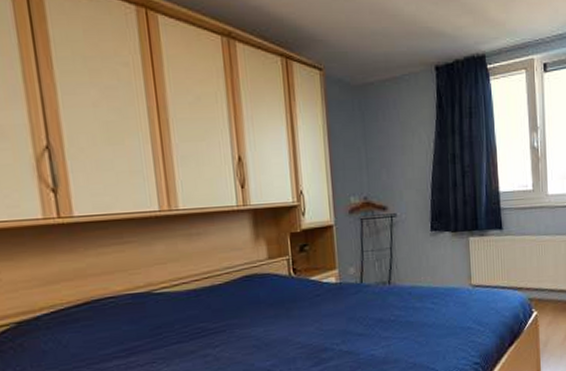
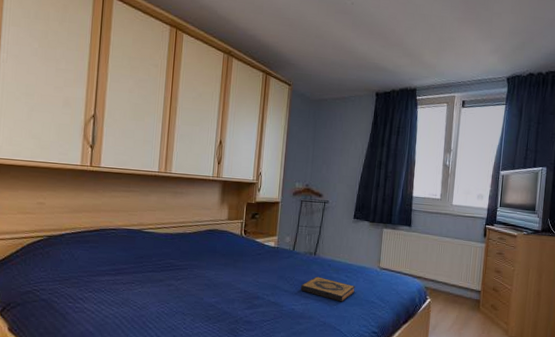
hardback book: none [377,309,446,336] -> present [300,276,355,302]

